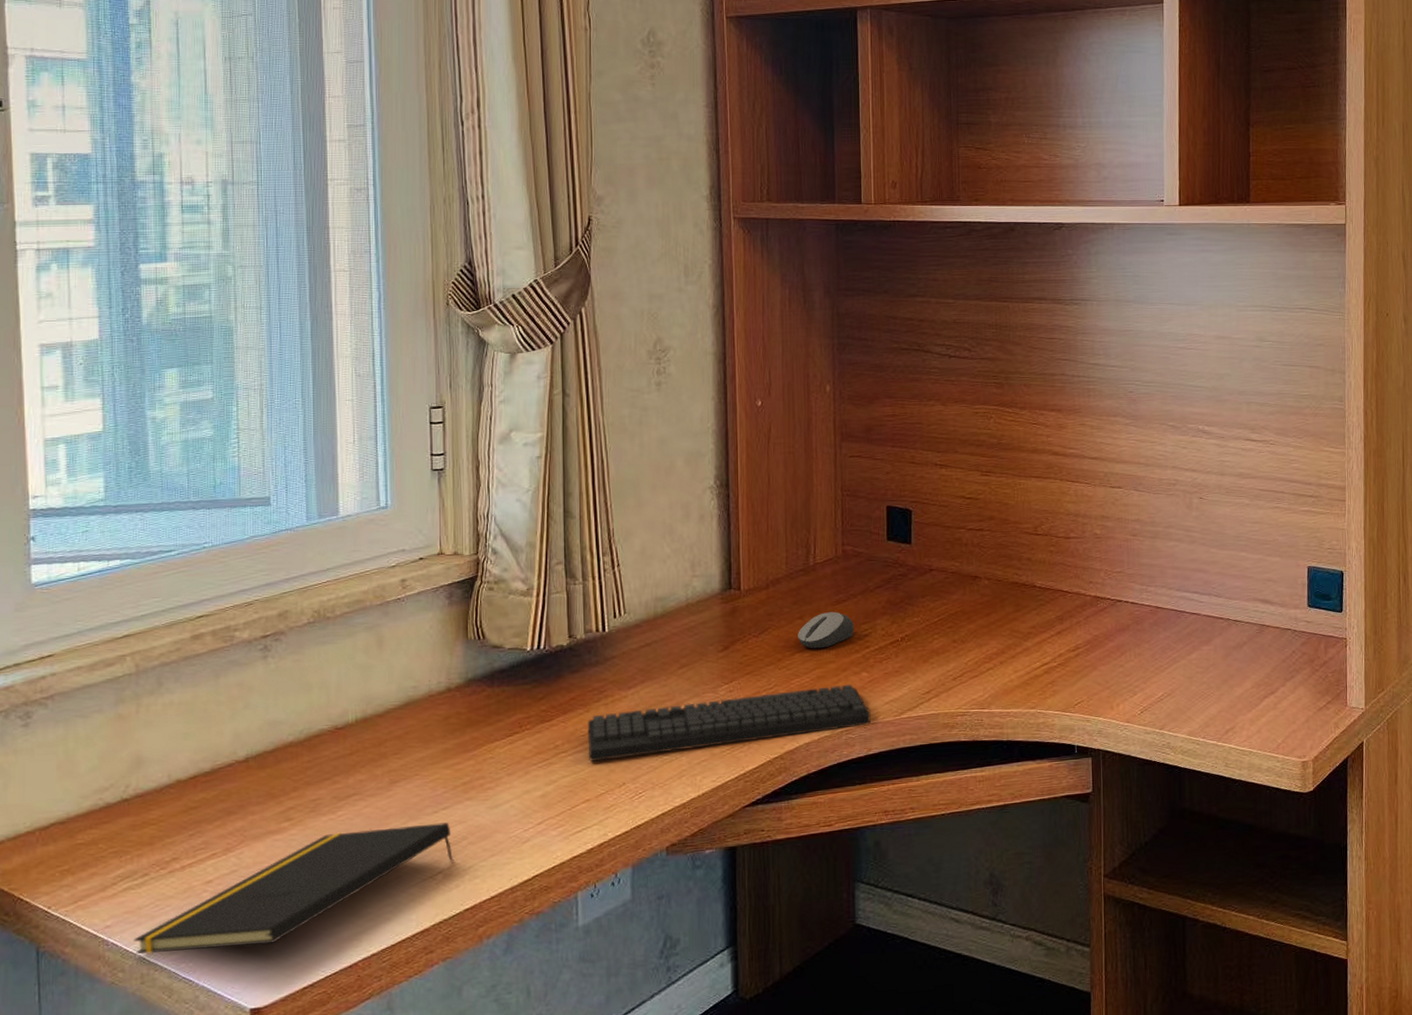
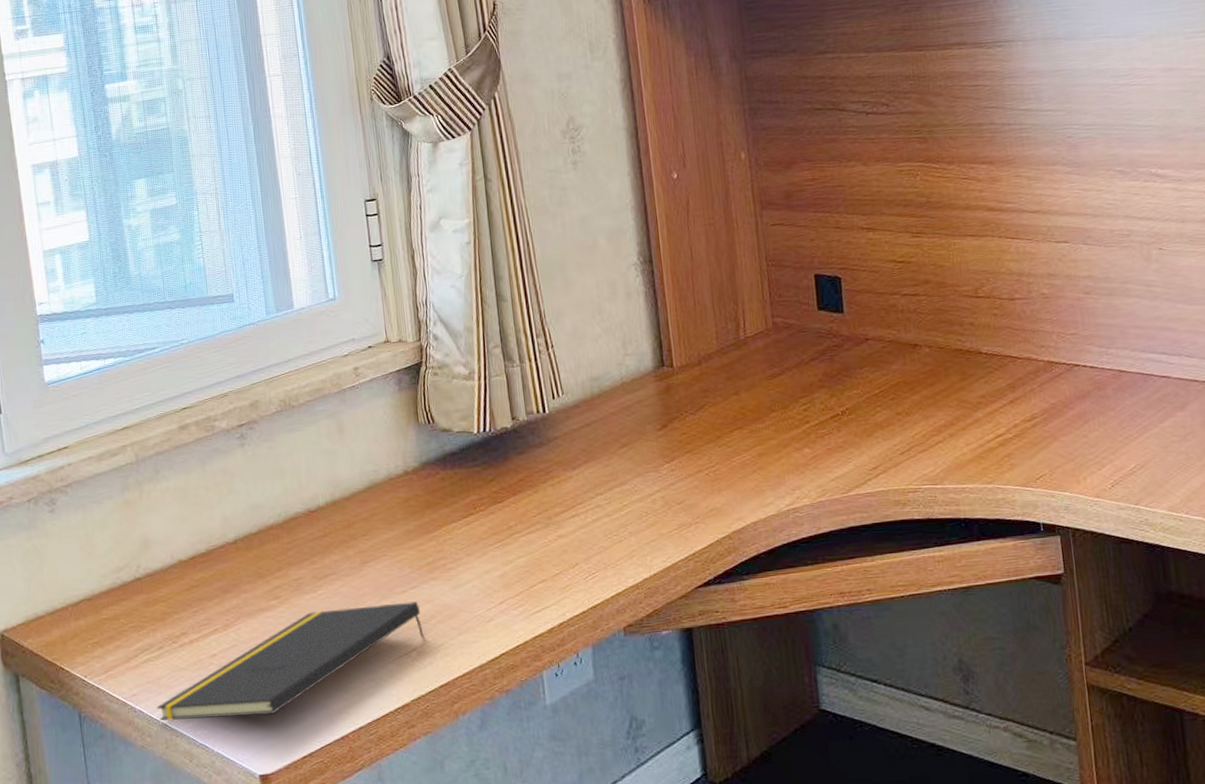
keyboard: present [587,684,871,762] -> none [537,461,818,542]
computer mouse: present [798,612,854,649] -> none [734,386,792,425]

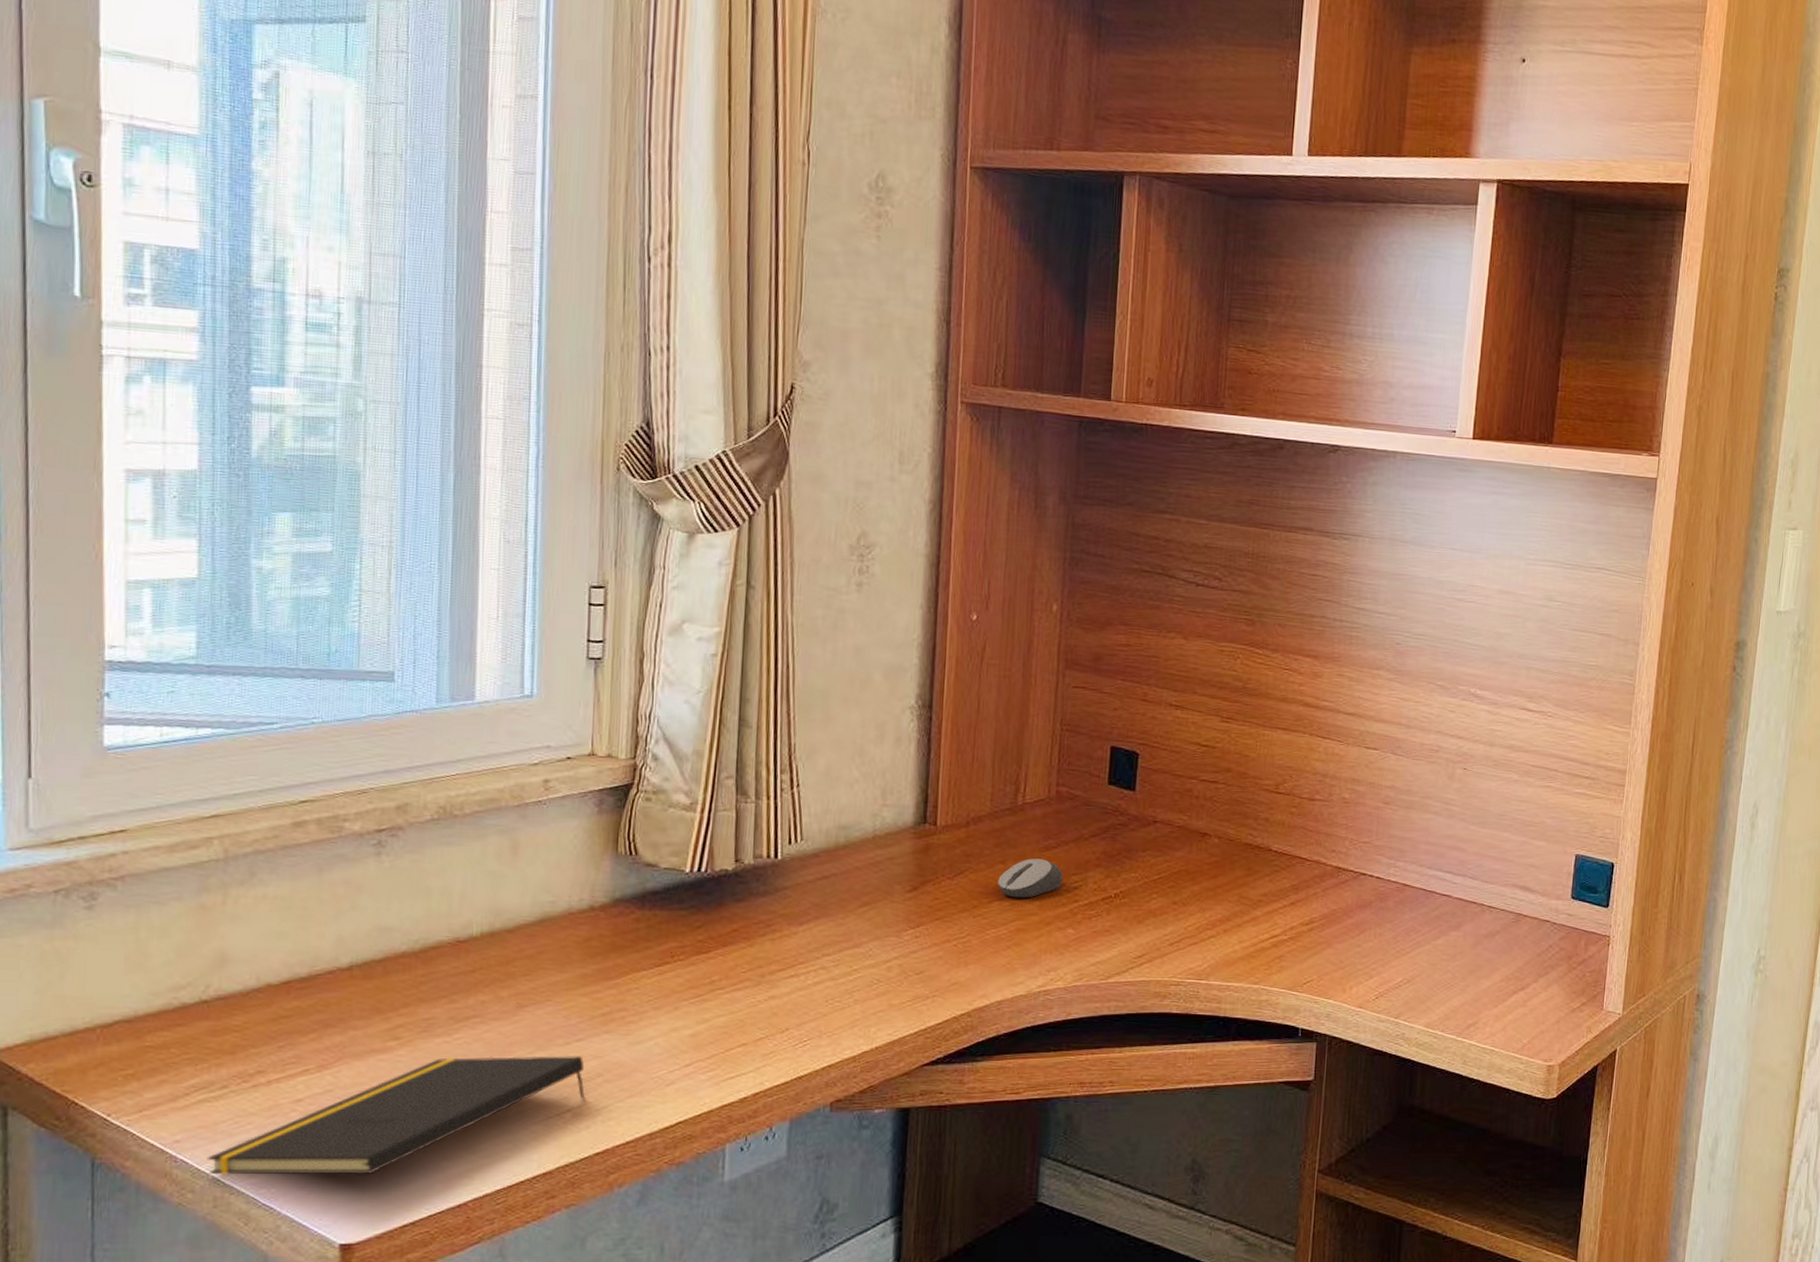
computer mouse: none [734,386,792,425] -> present [998,858,1062,898]

